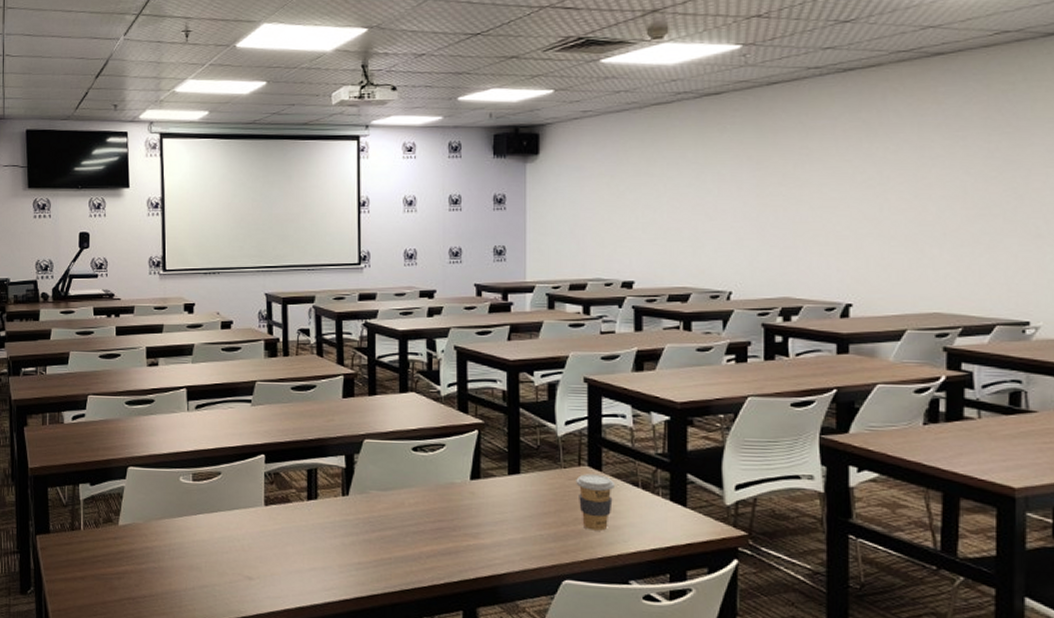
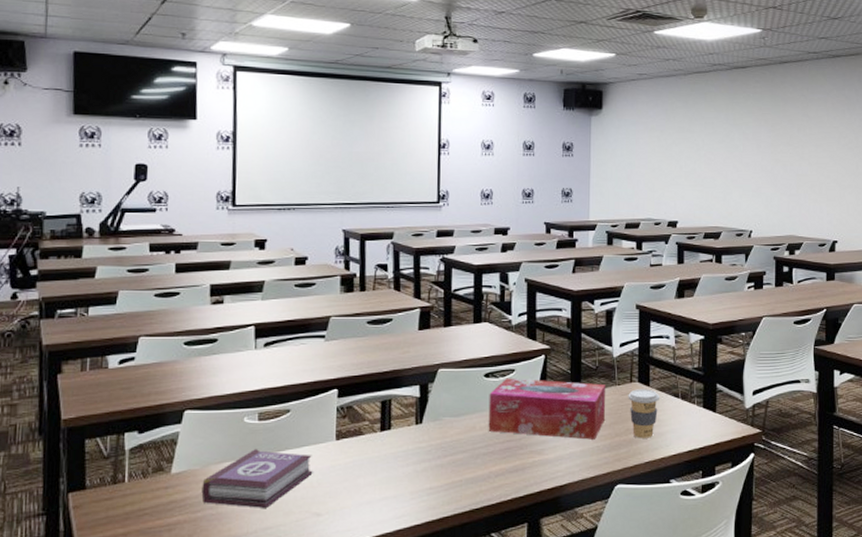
book: none [145,508,244,567] -> present [201,449,313,508]
tissue box: none [418,453,548,527] -> present [488,378,605,440]

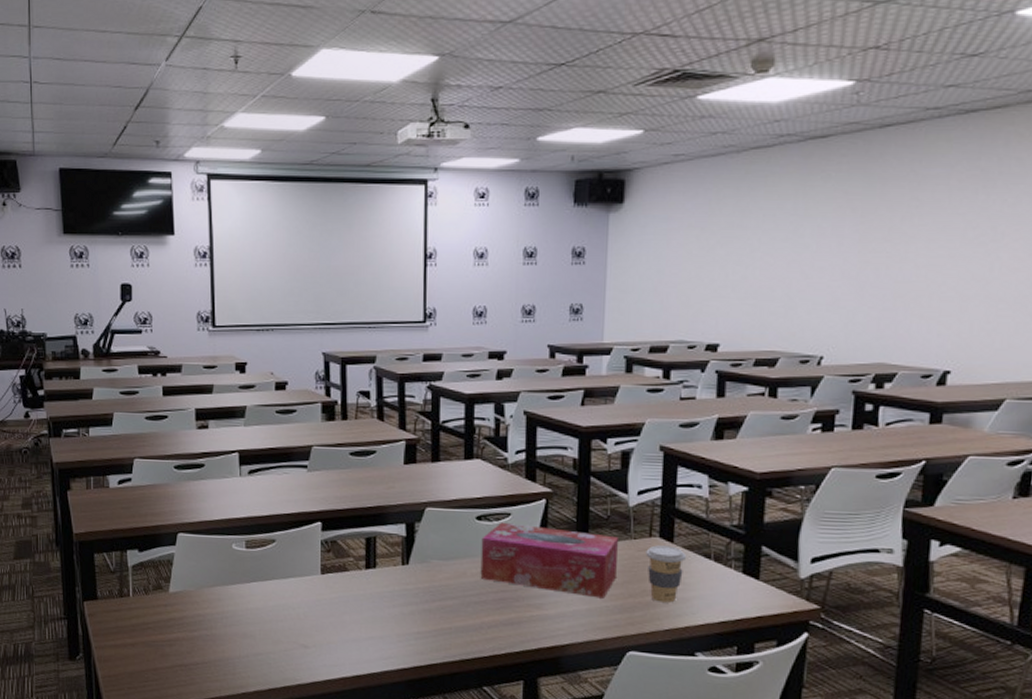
book: present [201,449,313,508] -> none [197,576,299,634]

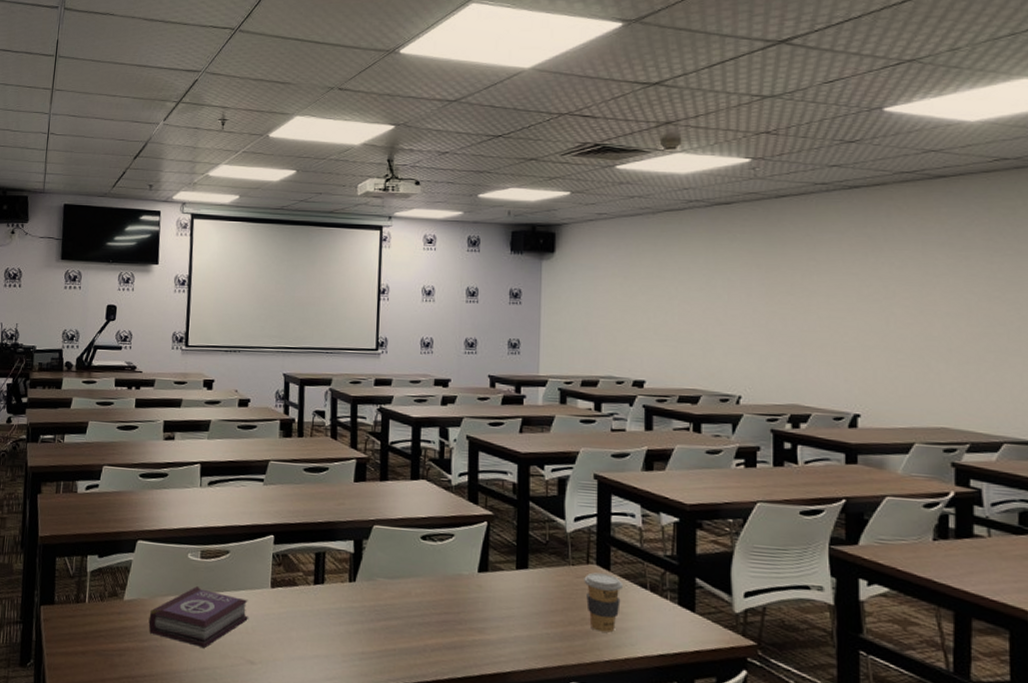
book: none [197,576,299,634] -> present [148,586,248,648]
tissue box: present [480,522,618,598] -> none [424,542,557,625]

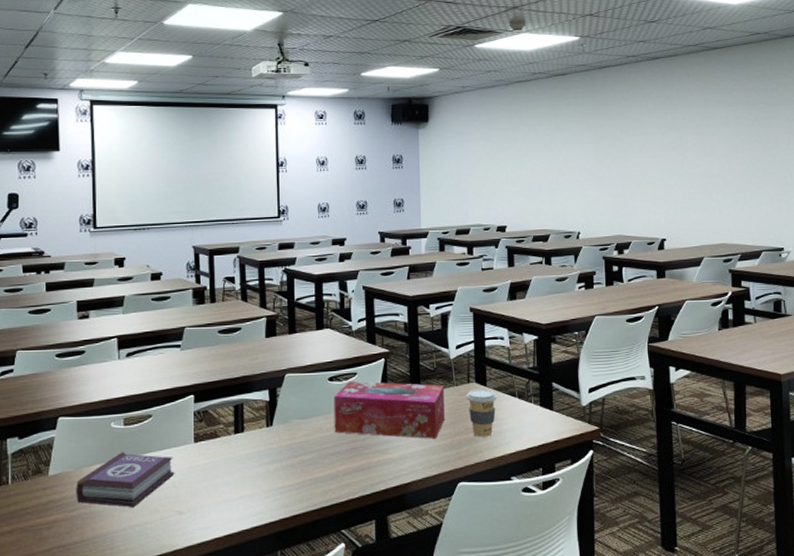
tissue box: none [424,542,557,625] -> present [334,381,445,439]

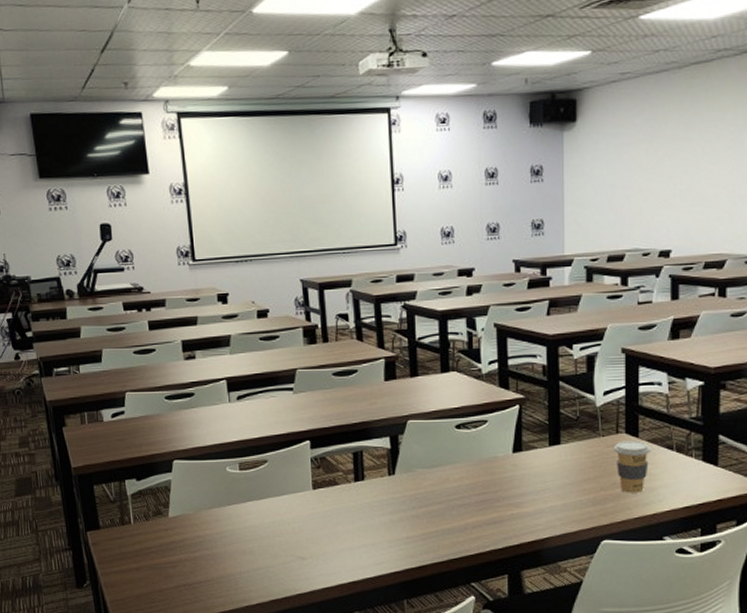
book: present [76,452,174,507] -> none [196,497,294,550]
tissue box: present [334,381,445,439] -> none [461,429,588,493]

